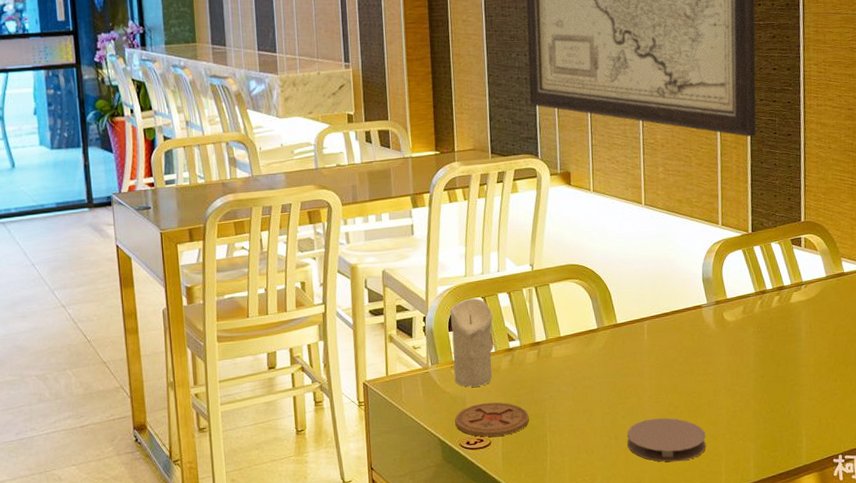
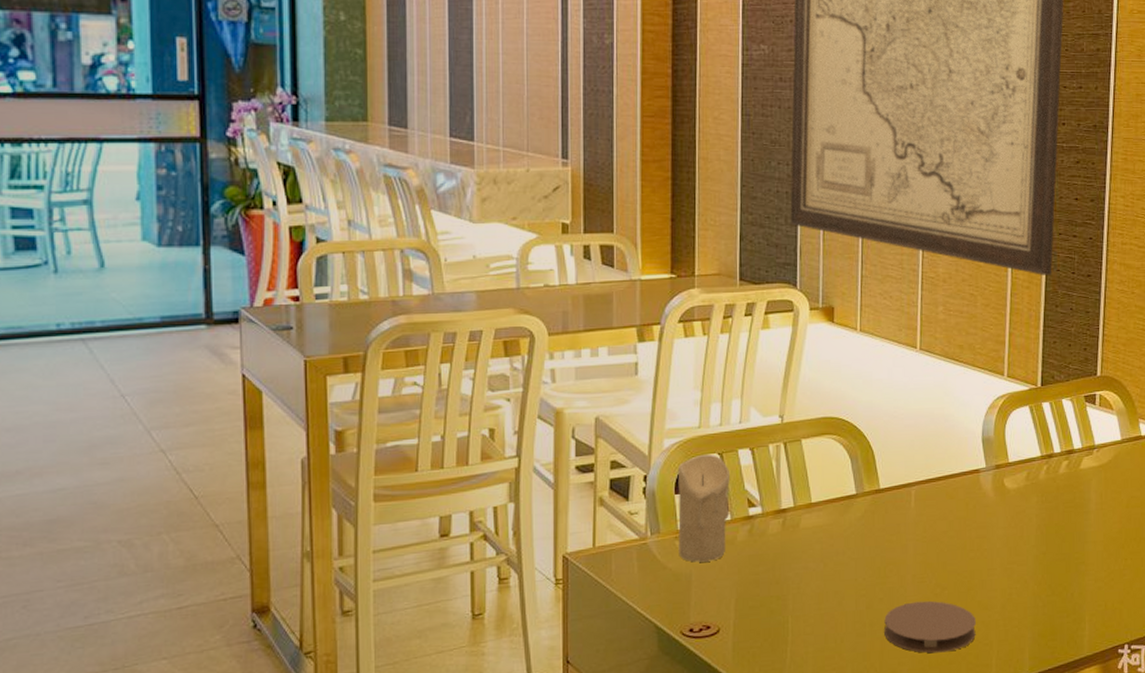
coaster: present [455,402,529,437] -> none [676,580,768,623]

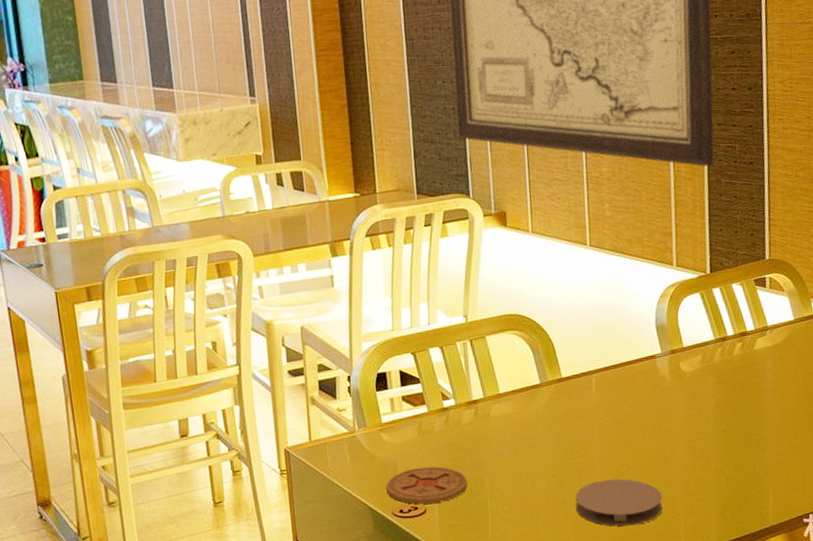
coaster: none [676,580,768,623] -> present [386,466,468,505]
candle: present [677,454,730,562] -> none [376,354,427,451]

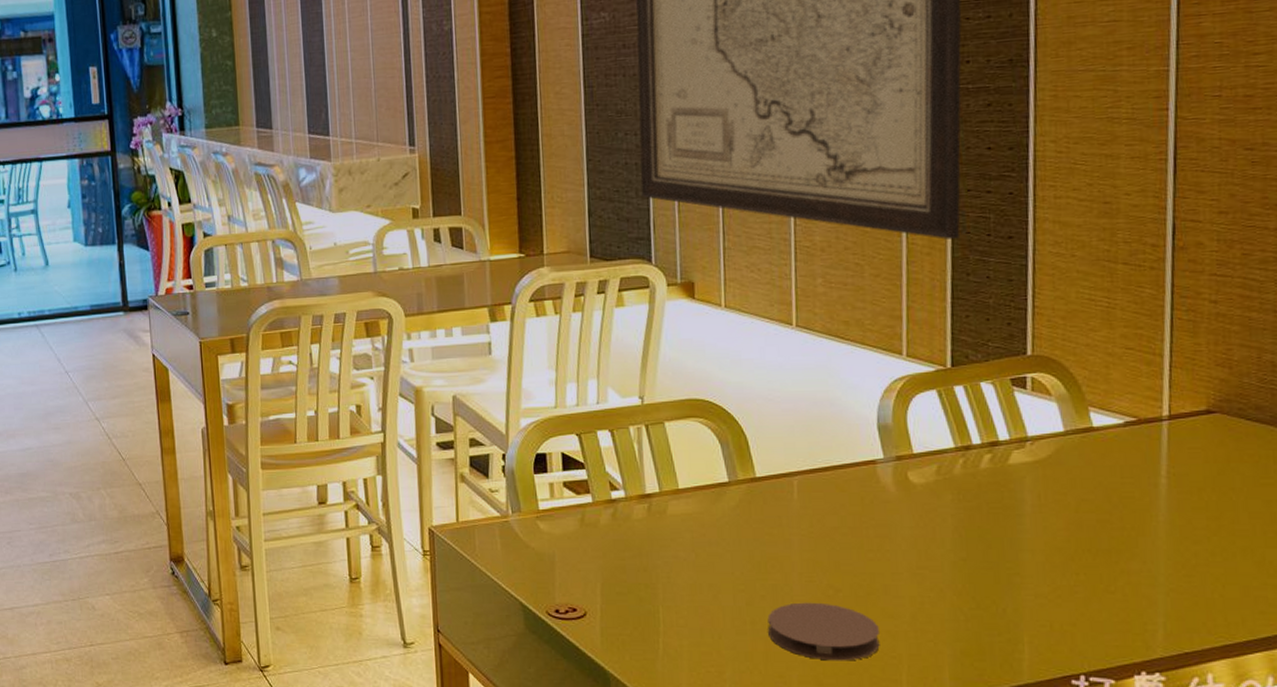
coaster: present [386,466,468,505] -> none [541,564,636,606]

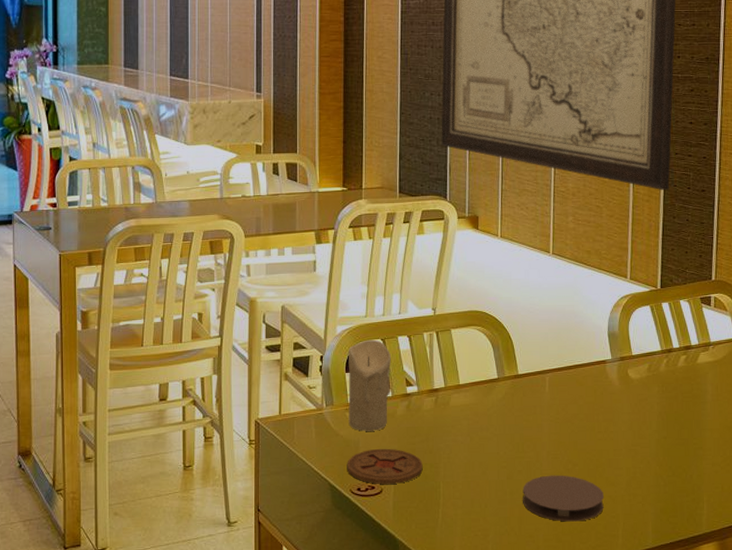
candle: none [535,434,592,543] -> present [348,339,391,431]
coaster: none [541,564,636,606] -> present [347,448,423,484]

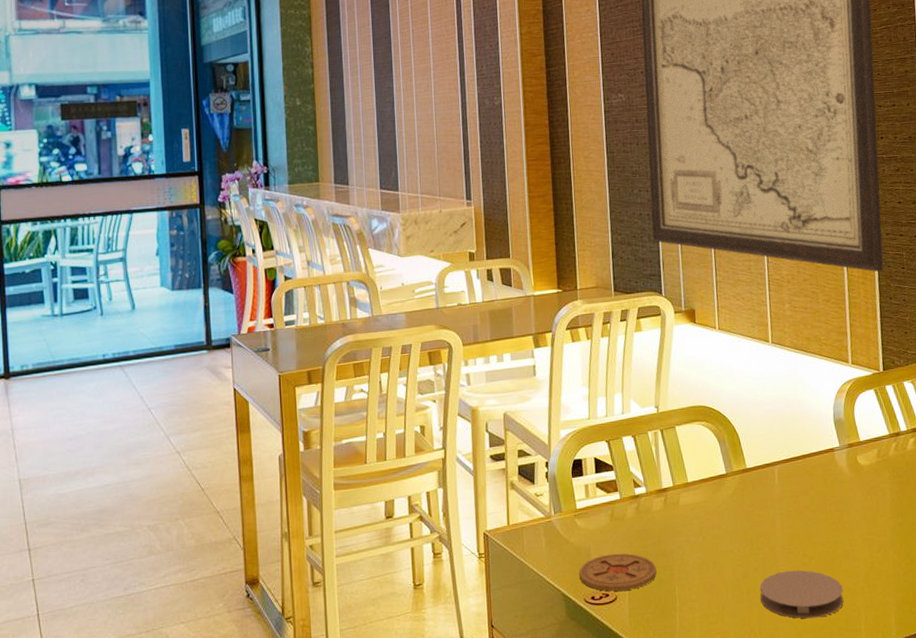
candle: present [348,339,391,431] -> none [573,441,619,537]

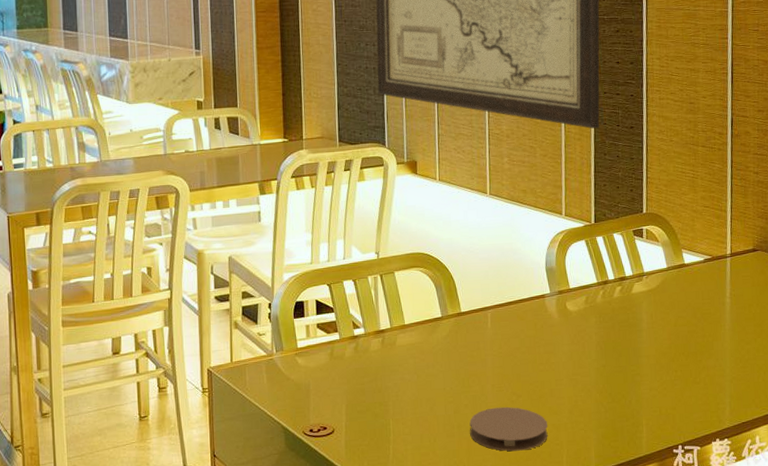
coaster: present [579,553,657,592] -> none [298,389,373,425]

